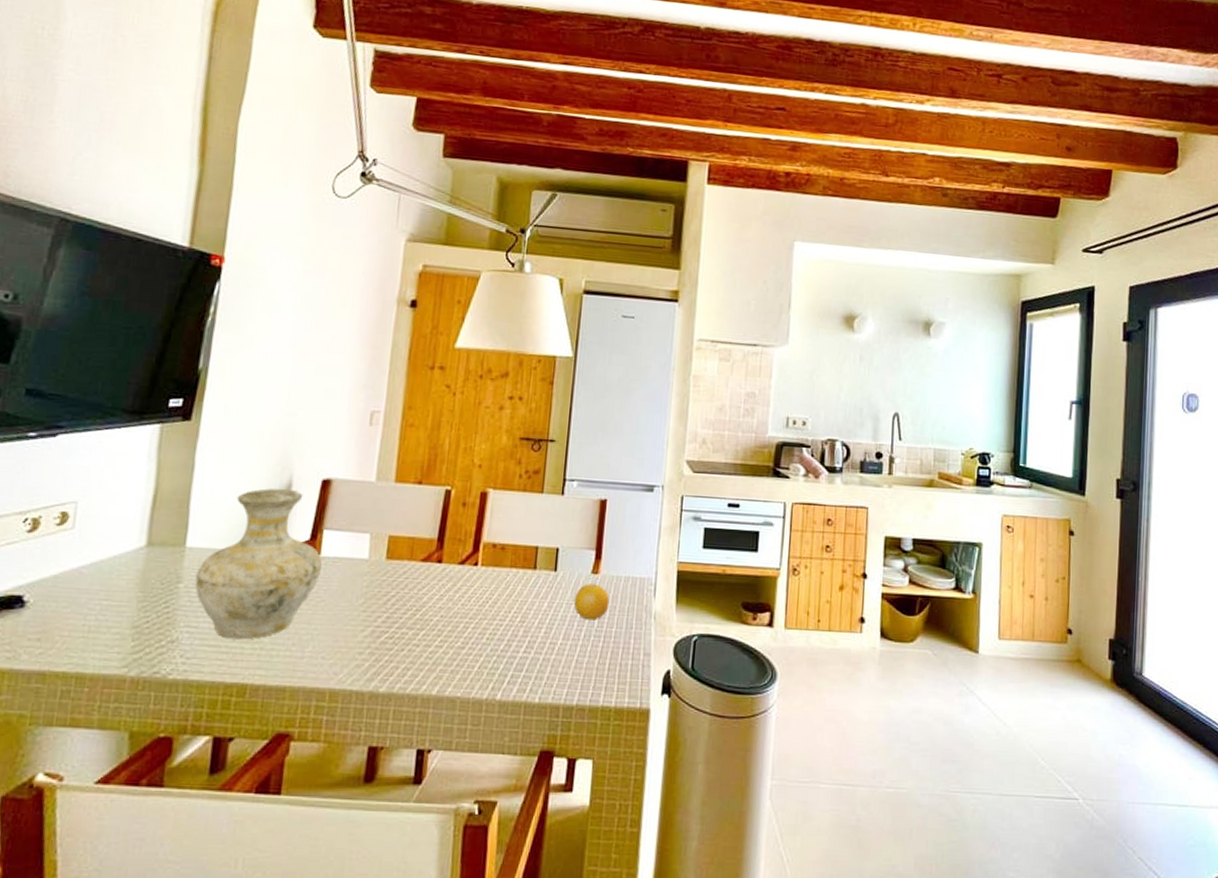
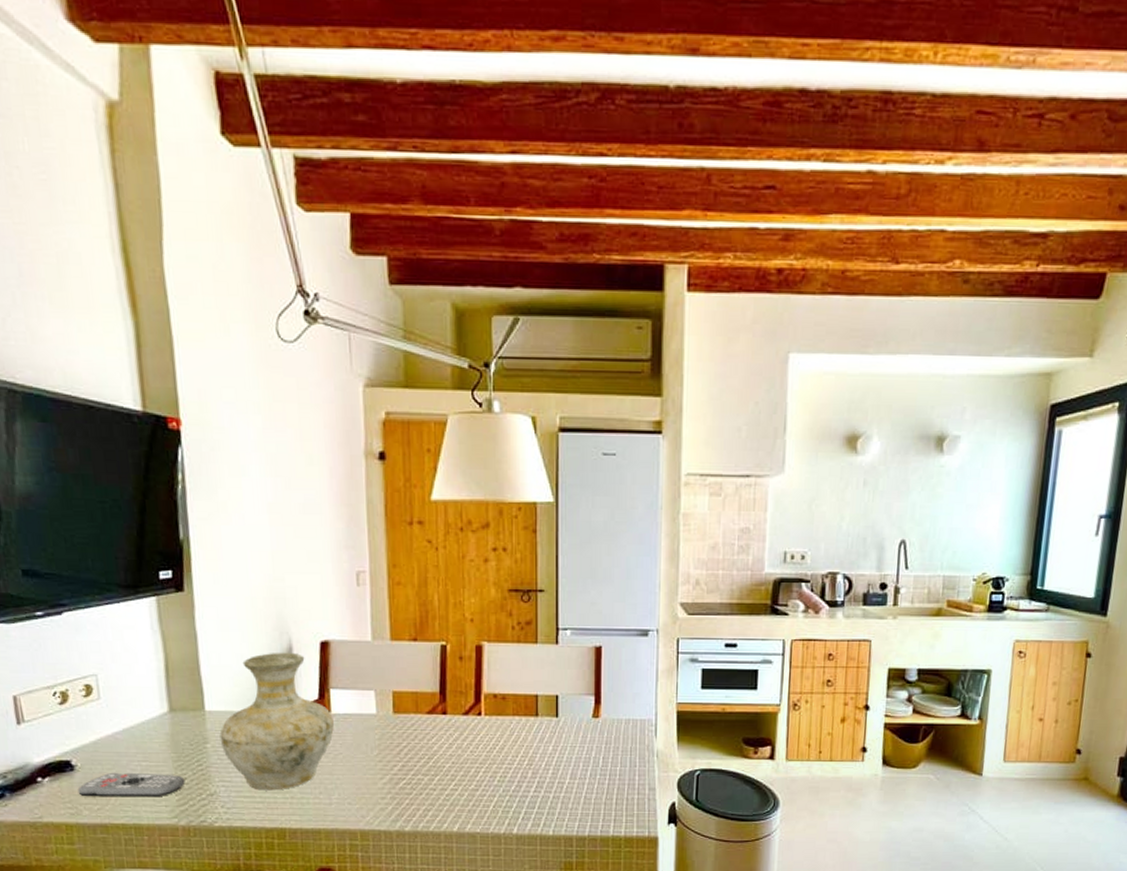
remote control: none [22,611,147,643] -> present [77,772,185,798]
fruit: present [573,584,610,620] -> none [577,727,612,761]

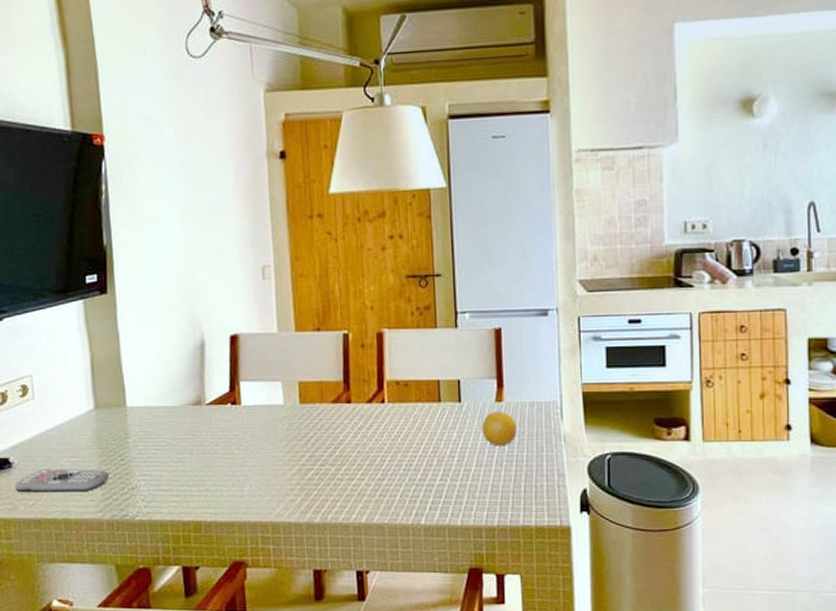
vase: present [219,652,334,791] -> none [140,347,244,484]
fruit: none [577,727,612,761] -> present [481,411,517,446]

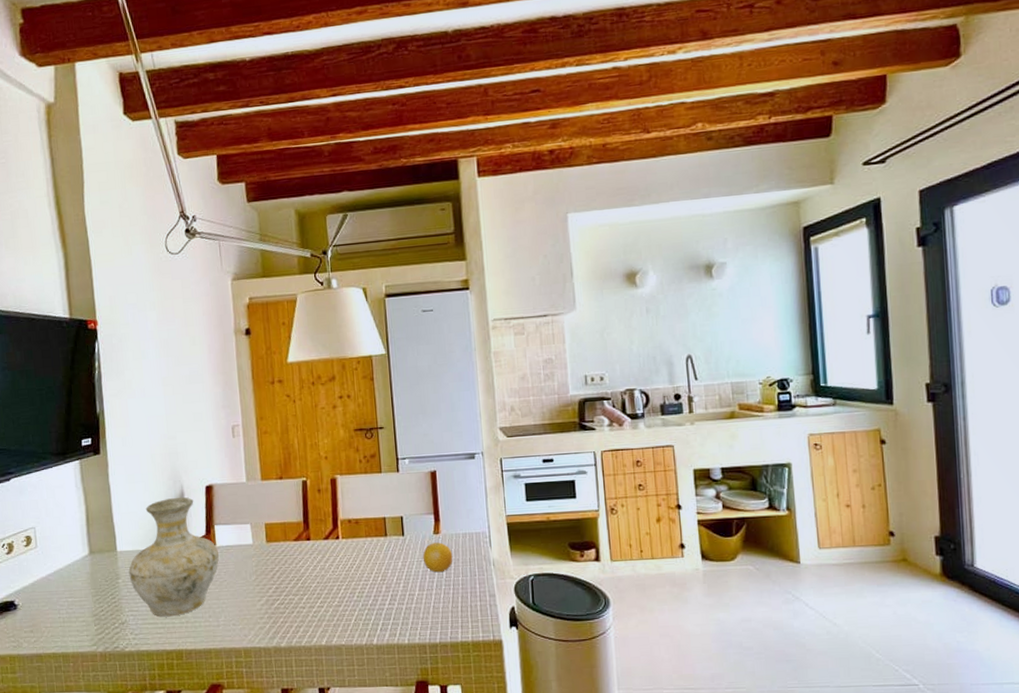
remote control: present [14,468,109,493] -> none [19,608,102,631]
vase: none [140,347,244,484] -> present [128,496,219,617]

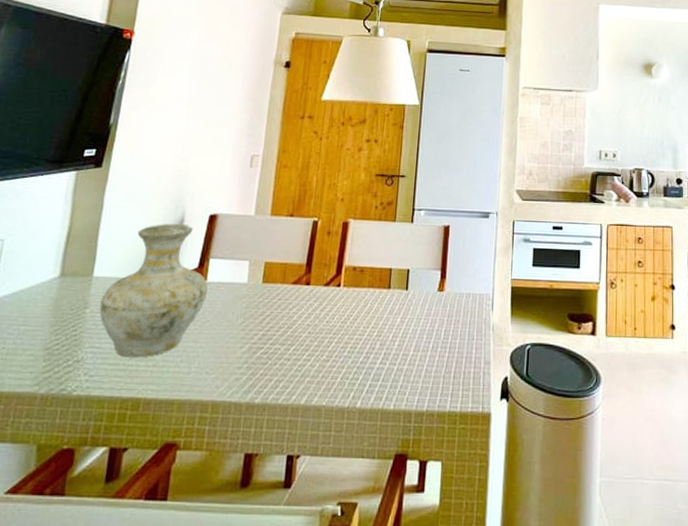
fruit: present [422,542,453,573] -> none [423,300,454,333]

